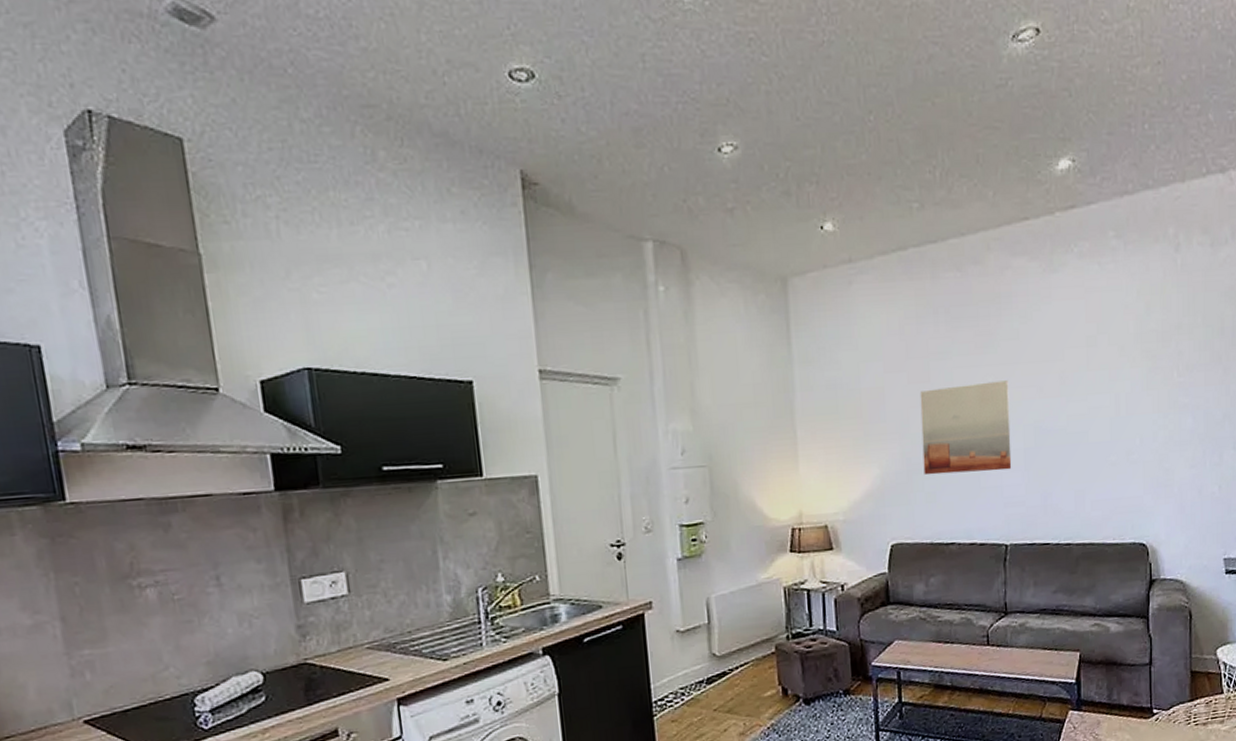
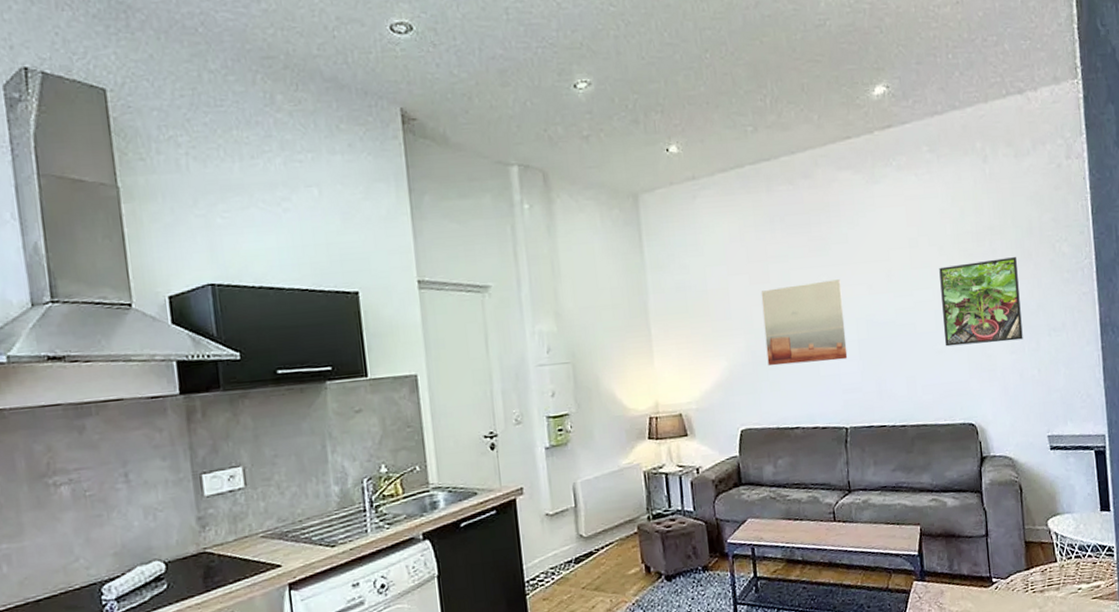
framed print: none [1118,359,1205,459] -> present [939,256,1023,347]

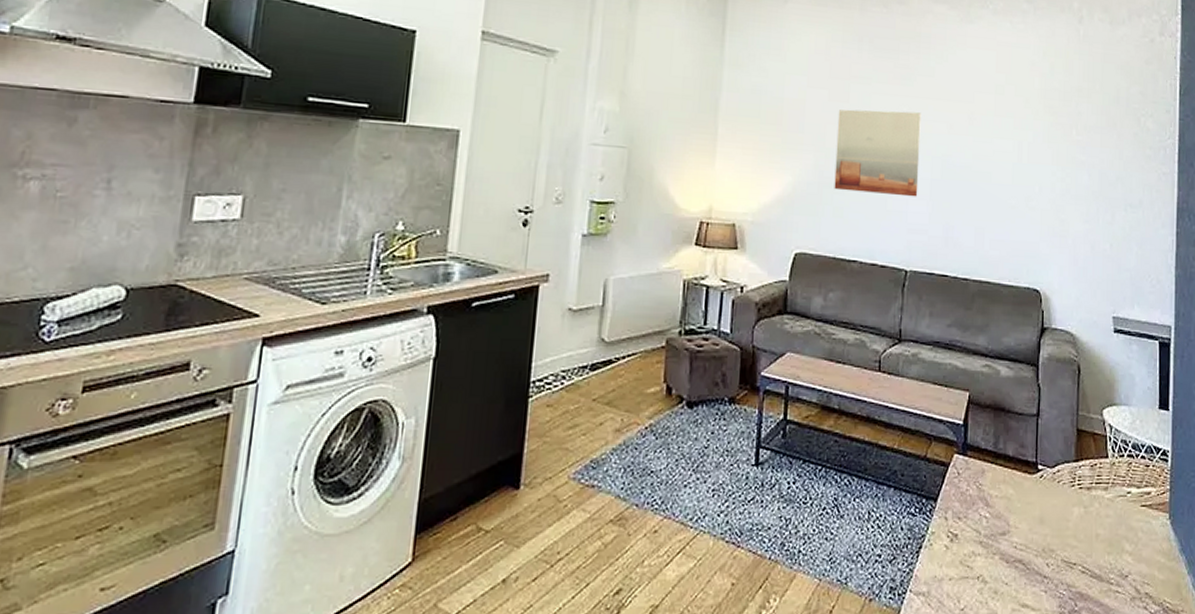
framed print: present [939,256,1023,347] -> none [1019,119,1101,210]

